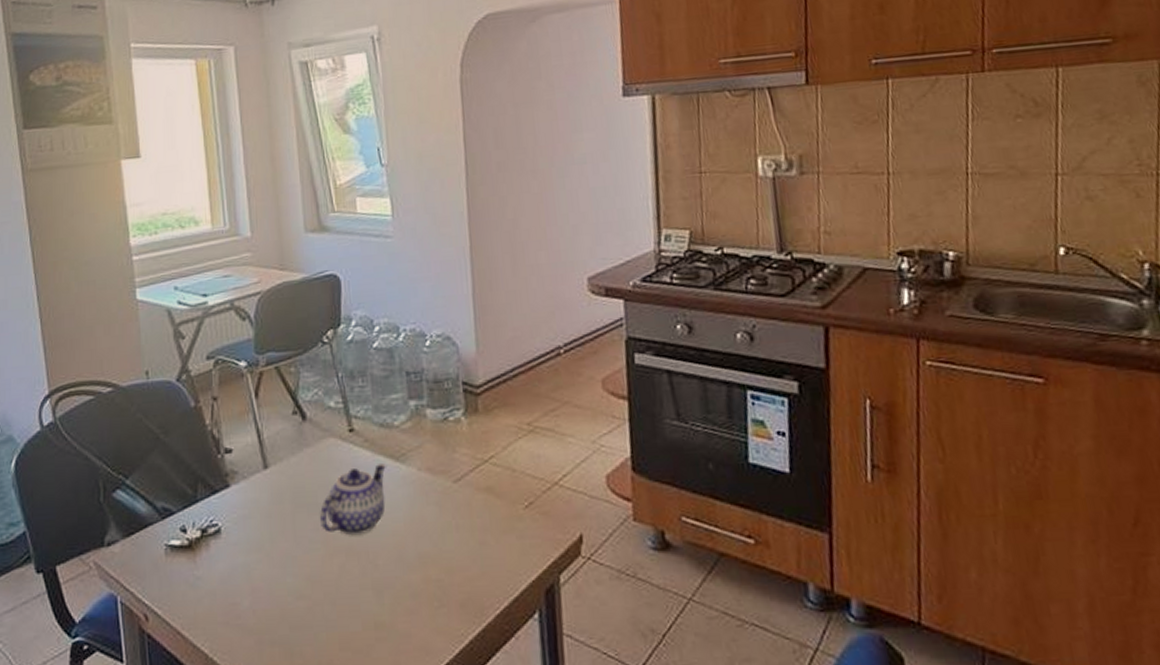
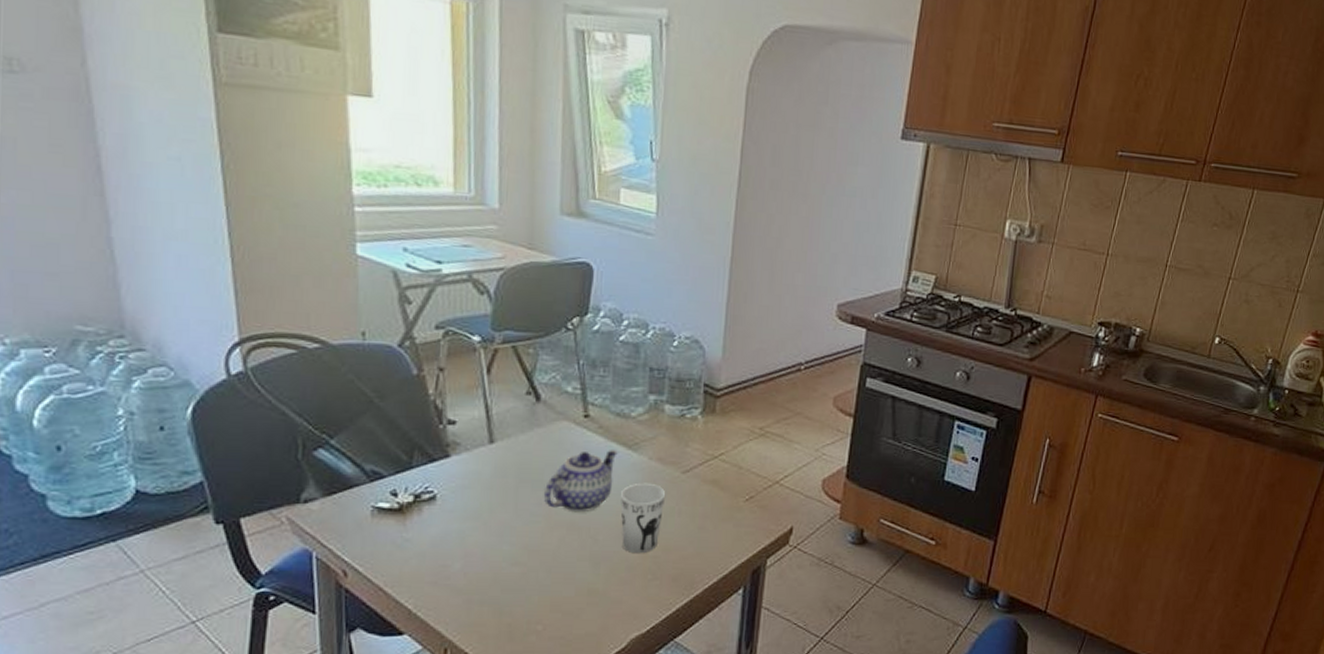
cup: none [395,496,441,578] -> present [620,483,666,554]

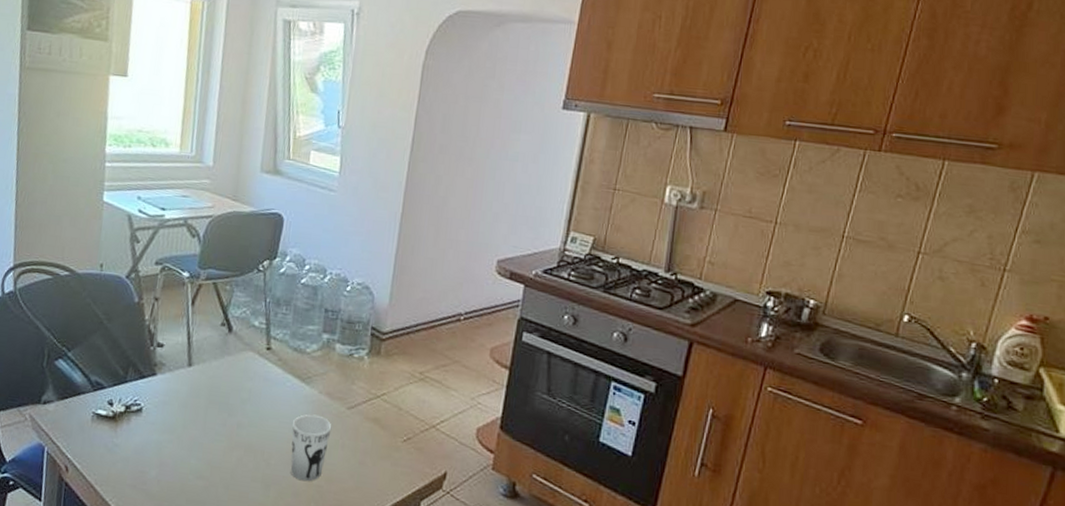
teapot: present [543,450,618,513] -> none [228,381,293,437]

